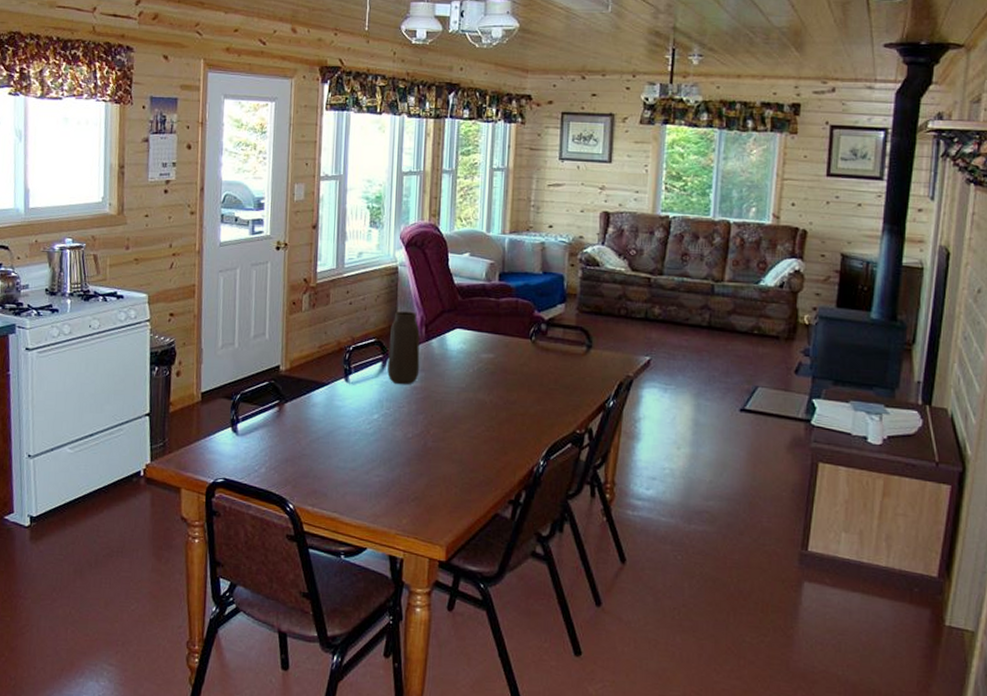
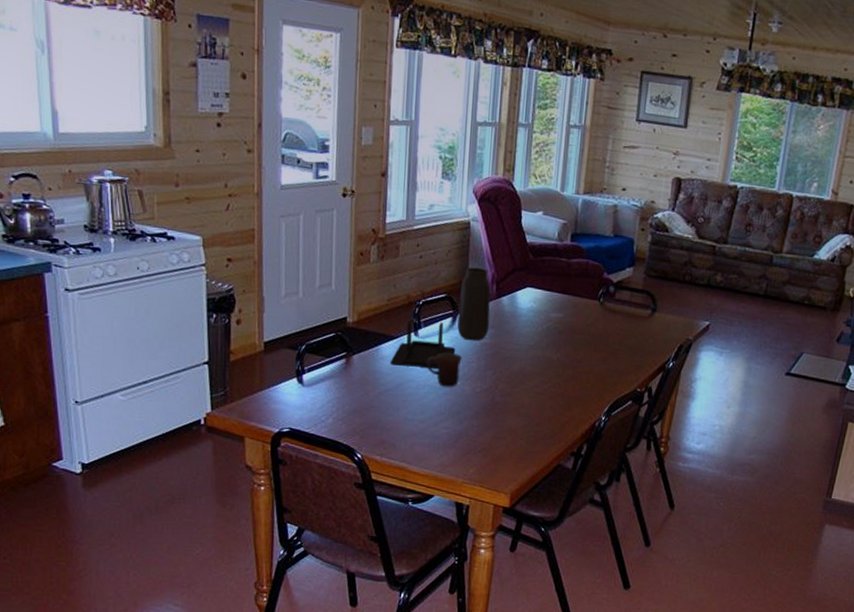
napkin holder: none [321,365,387,414] -> present [390,319,456,369]
mug: none [358,398,393,433] -> present [427,352,462,387]

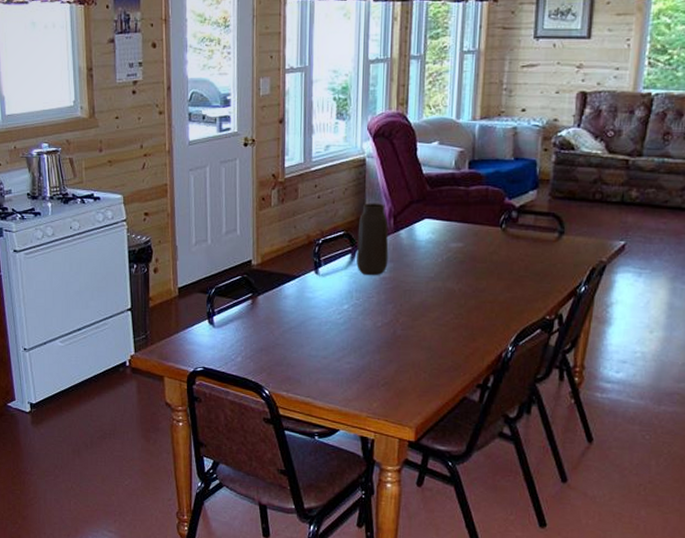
napkin holder: present [390,319,456,369] -> none [292,258,356,305]
mug: present [427,352,462,387] -> none [328,289,362,323]

